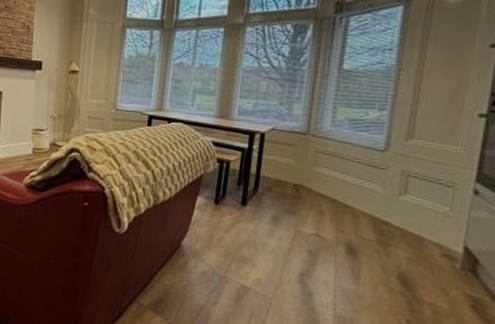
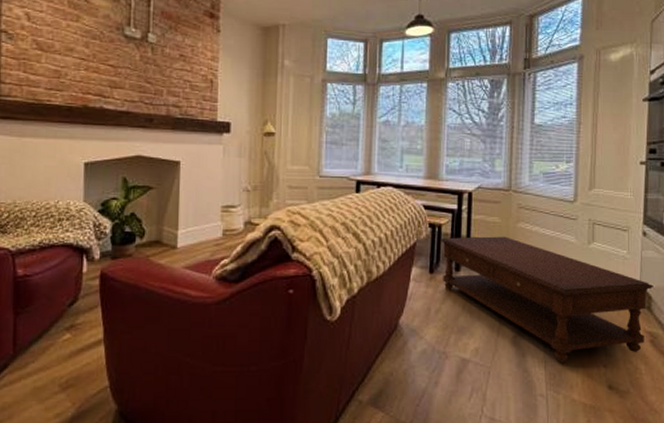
coffee table: none [228,173,483,316] -> present [440,236,654,362]

